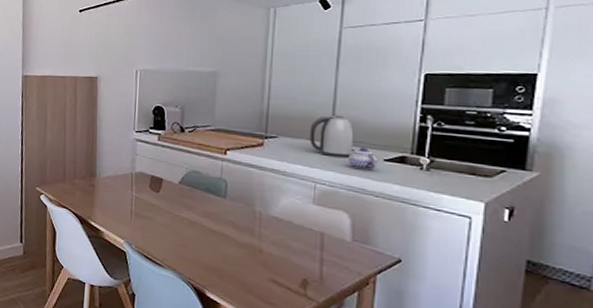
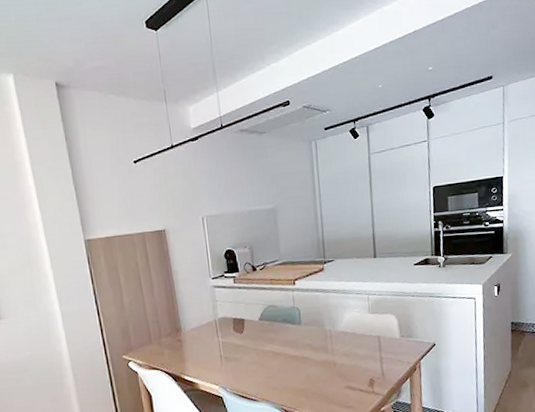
kettle: present [309,115,354,159] -> none [357,232,392,270]
teapot: present [348,146,378,171] -> none [389,255,410,277]

